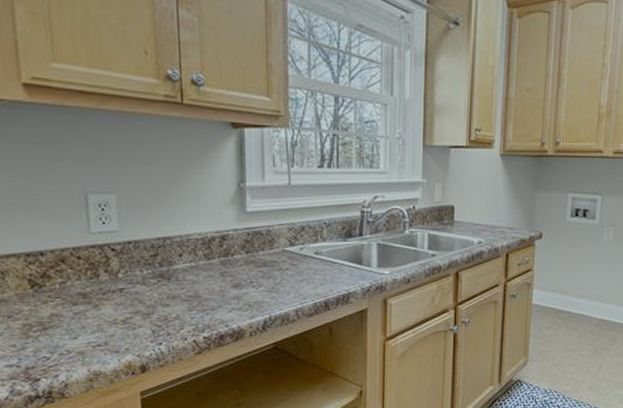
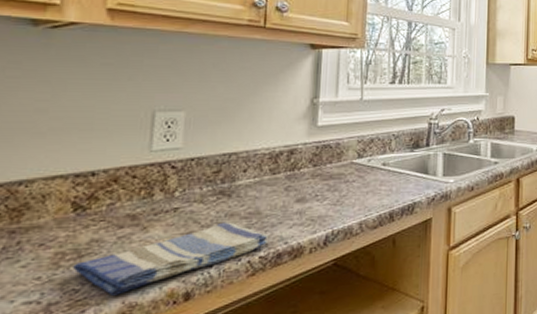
dish towel: none [40,304,211,364] -> present [73,222,269,296]

